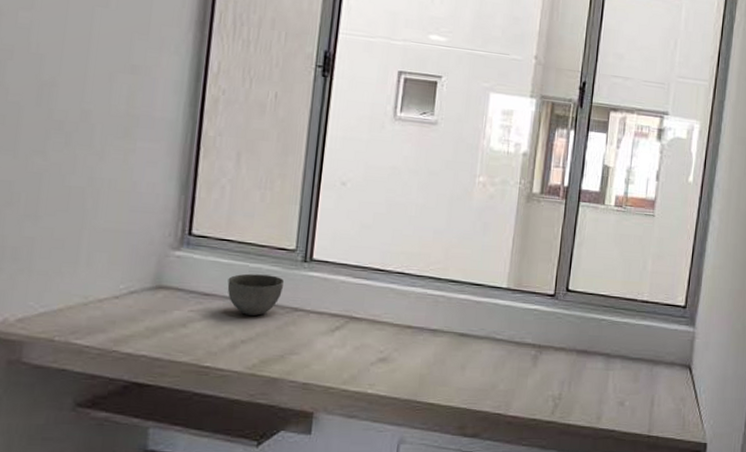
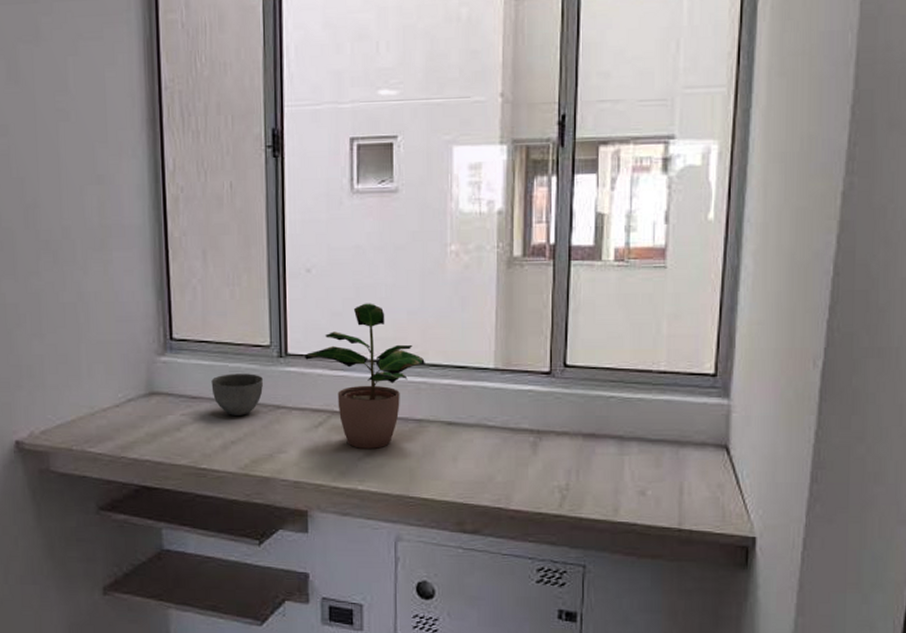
potted plant: none [329,219,445,355] -> present [304,303,425,449]

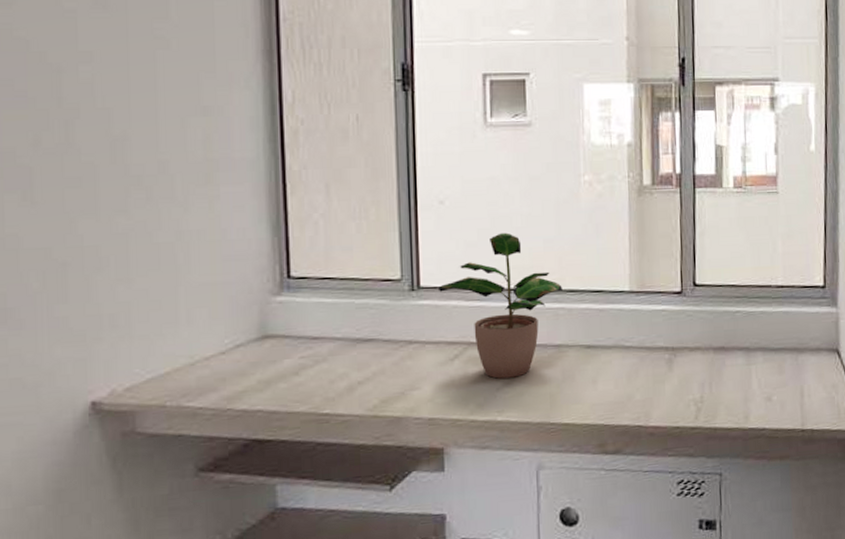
bowl: present [211,373,263,415] -> none [335,309,393,355]

